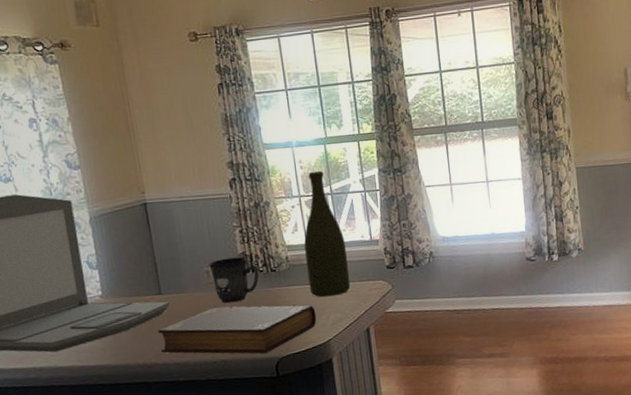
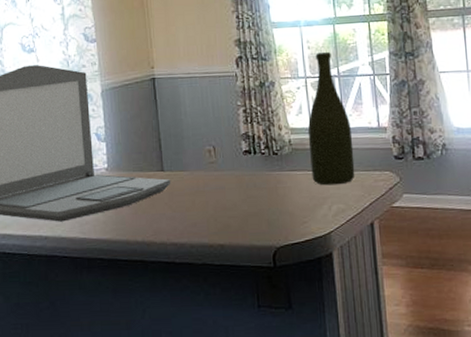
book: present [158,304,317,354] -> none [158,188,318,242]
mug: present [209,256,260,304] -> none [211,137,261,185]

